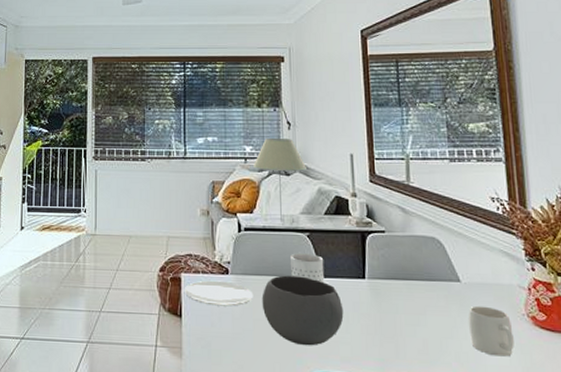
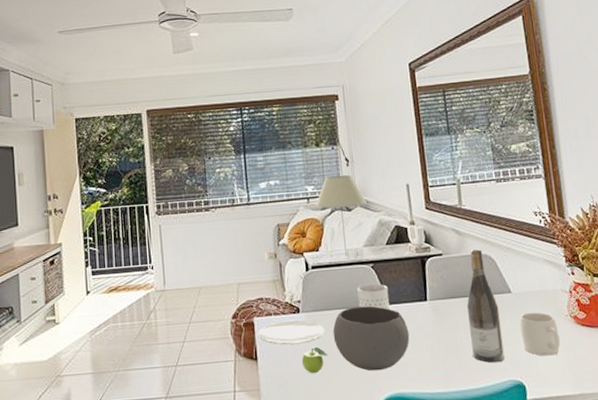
fruit: none [227,311,254,340] -> present [301,346,327,374]
wine bottle: none [408,230,449,356] -> present [466,249,505,363]

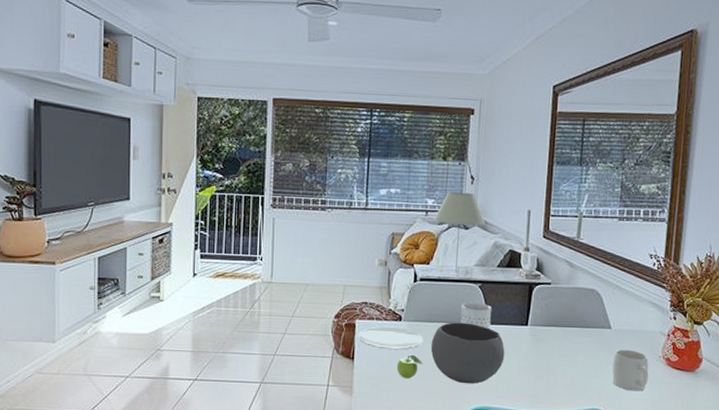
wine bottle: present [466,249,505,363] -> none [562,283,596,391]

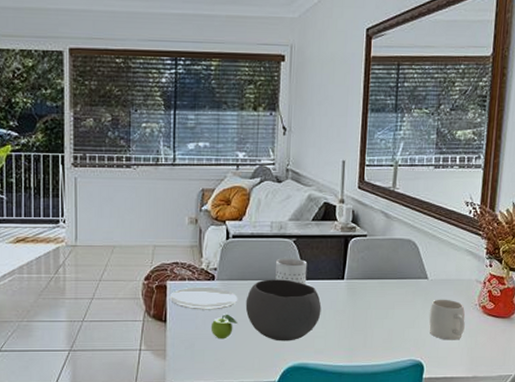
table lamp: present [433,192,486,273] -> none [244,144,300,229]

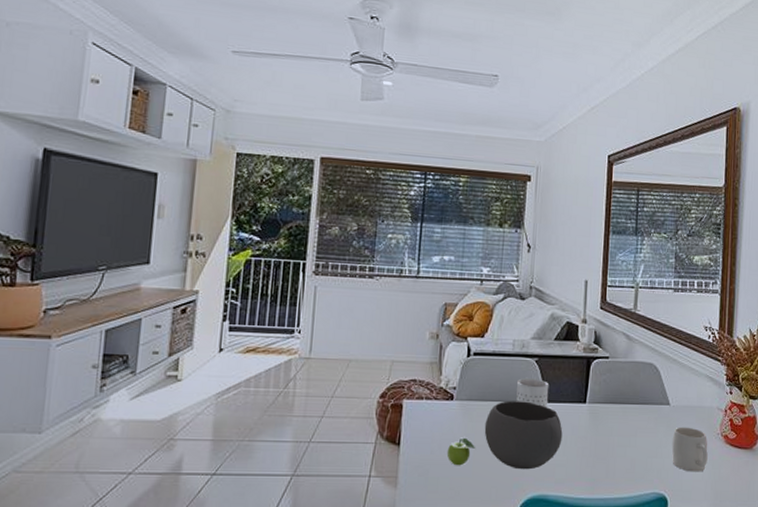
plate: present [169,286,238,310] -> none [404,406,477,433]

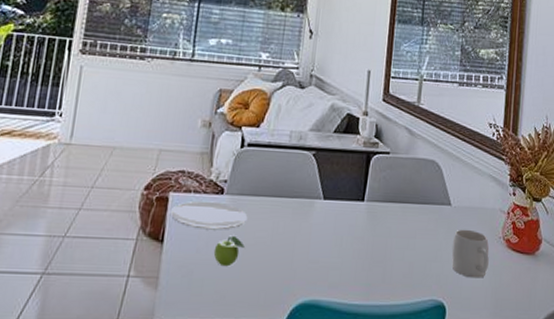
plate: none [404,406,477,433] -> present [170,201,248,230]
bowl: present [484,400,563,470] -> none [255,196,339,272]
mug: present [516,378,549,407] -> none [290,172,327,204]

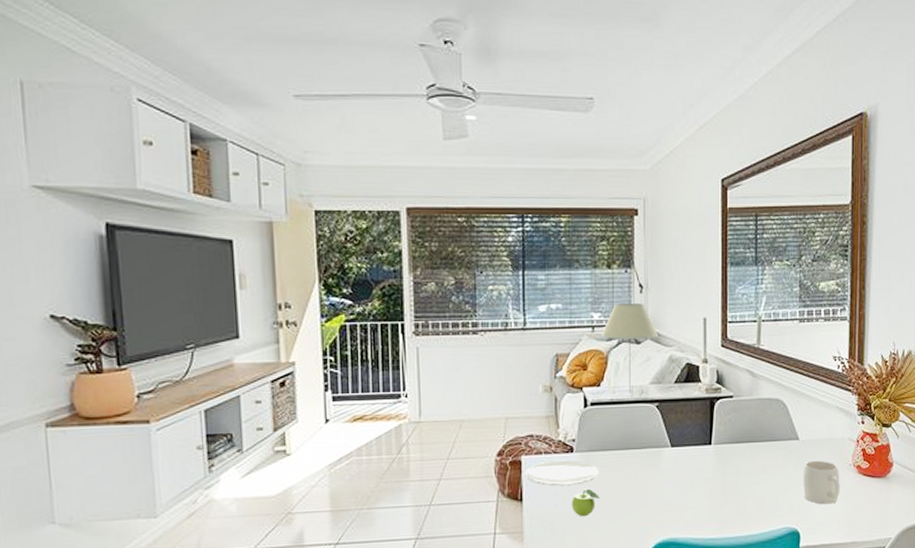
table lamp: none [266,46,324,139] -> present [600,303,659,394]

